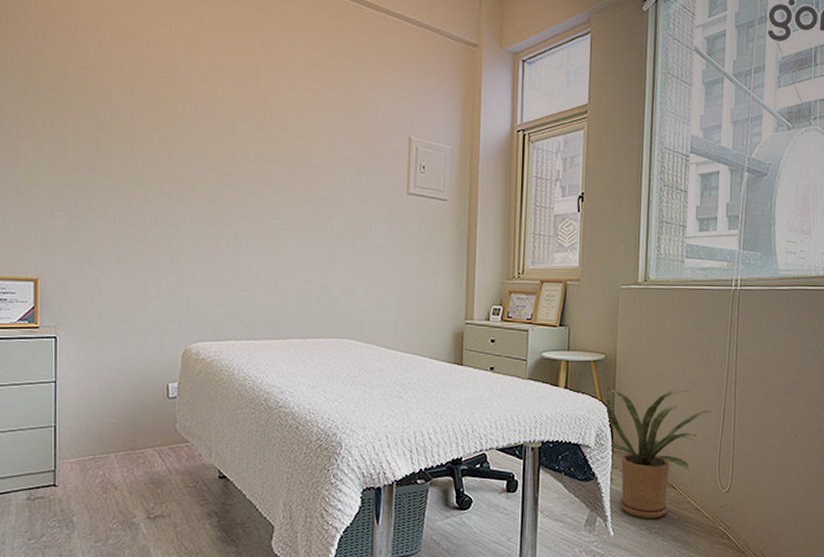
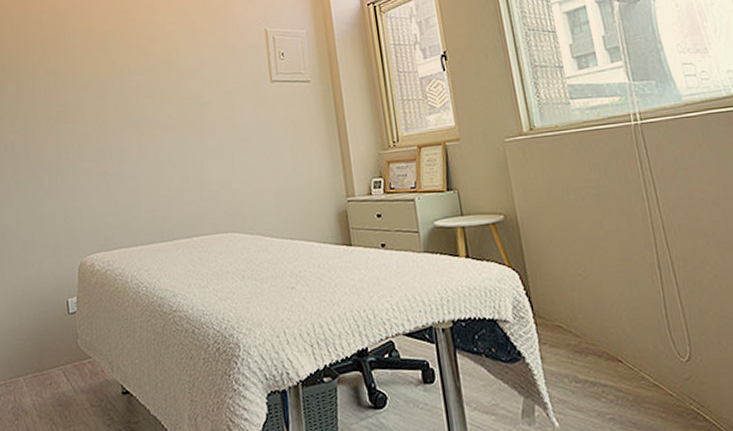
house plant: present [606,385,713,518] -> none [513,243,645,402]

